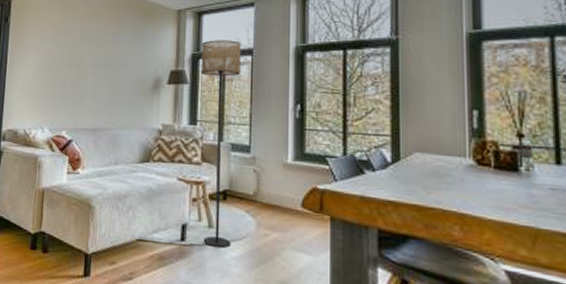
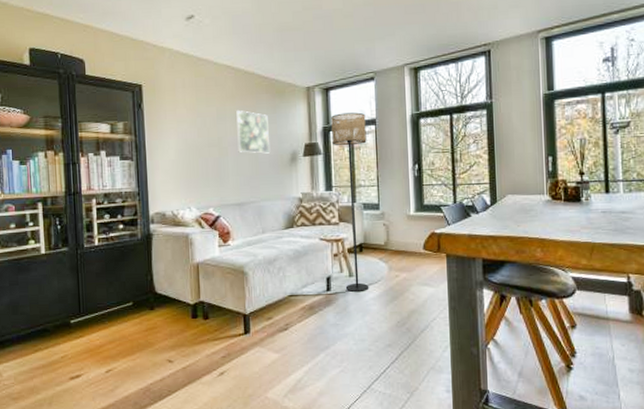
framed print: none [98,29,133,78] -> present [236,109,270,154]

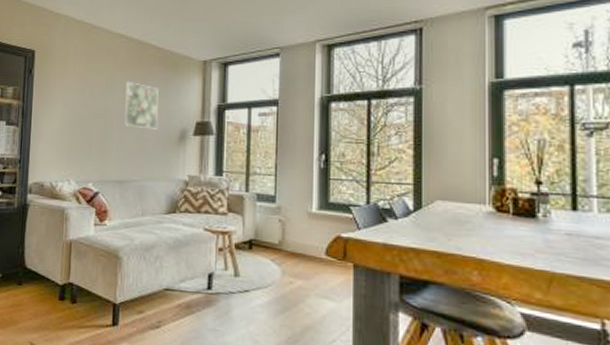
floor lamp: present [331,112,369,292] -> none [227,91,267,296]

